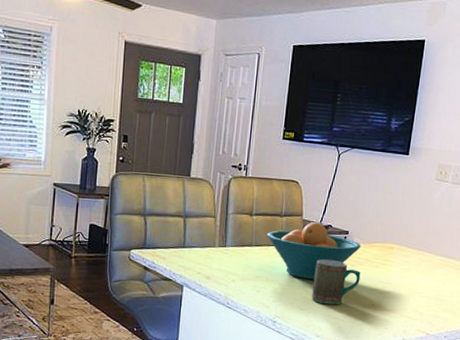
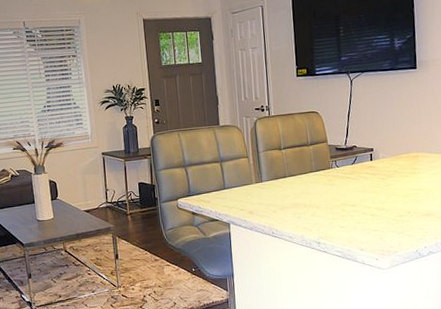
fruit bowl: present [267,222,361,280] -> none [297,145,388,199]
mug: present [312,259,361,305] -> none [348,177,393,219]

